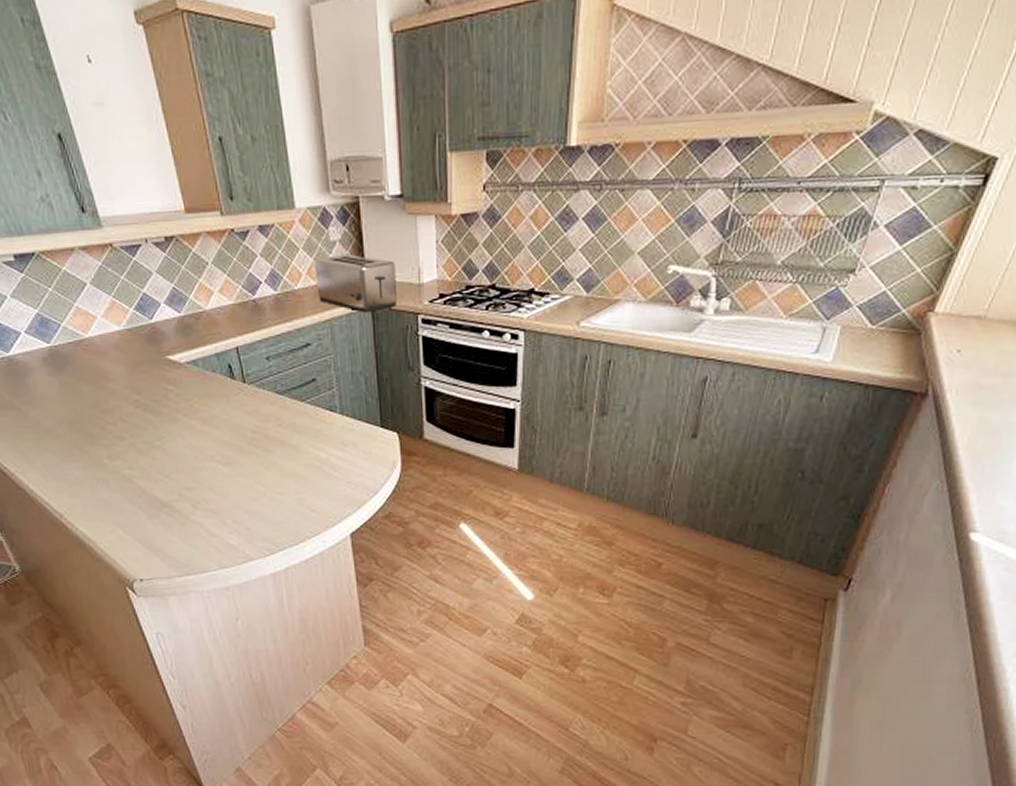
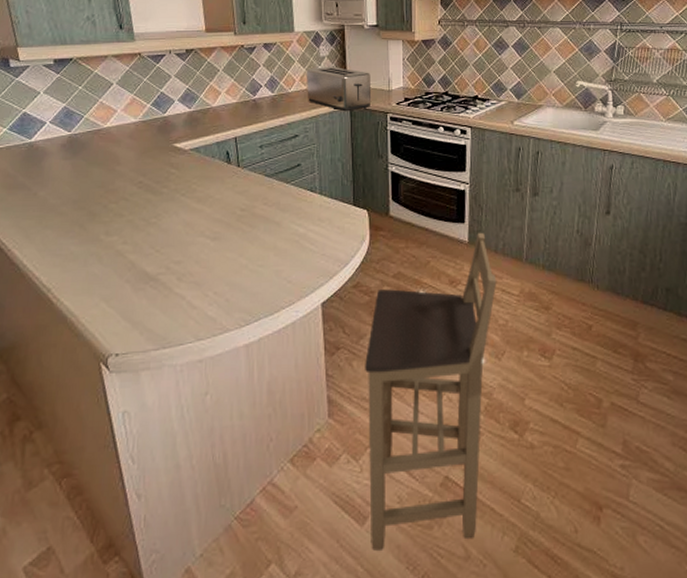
bar stool: none [401,458,551,764] -> present [365,232,497,551]

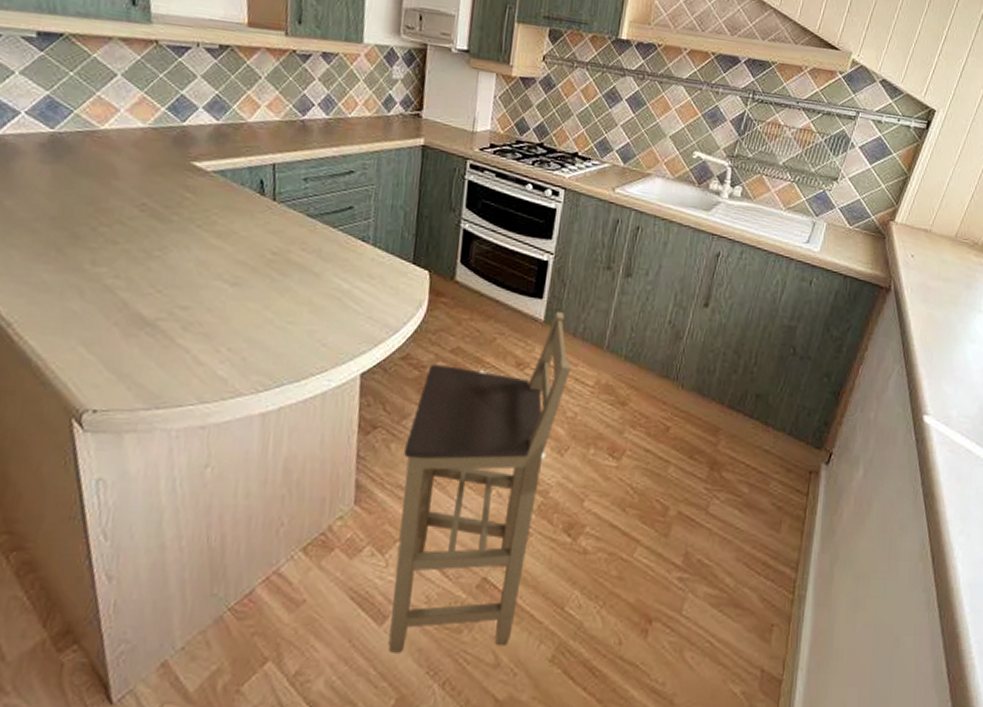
toaster: present [306,66,372,112] -> none [370,91,453,151]

